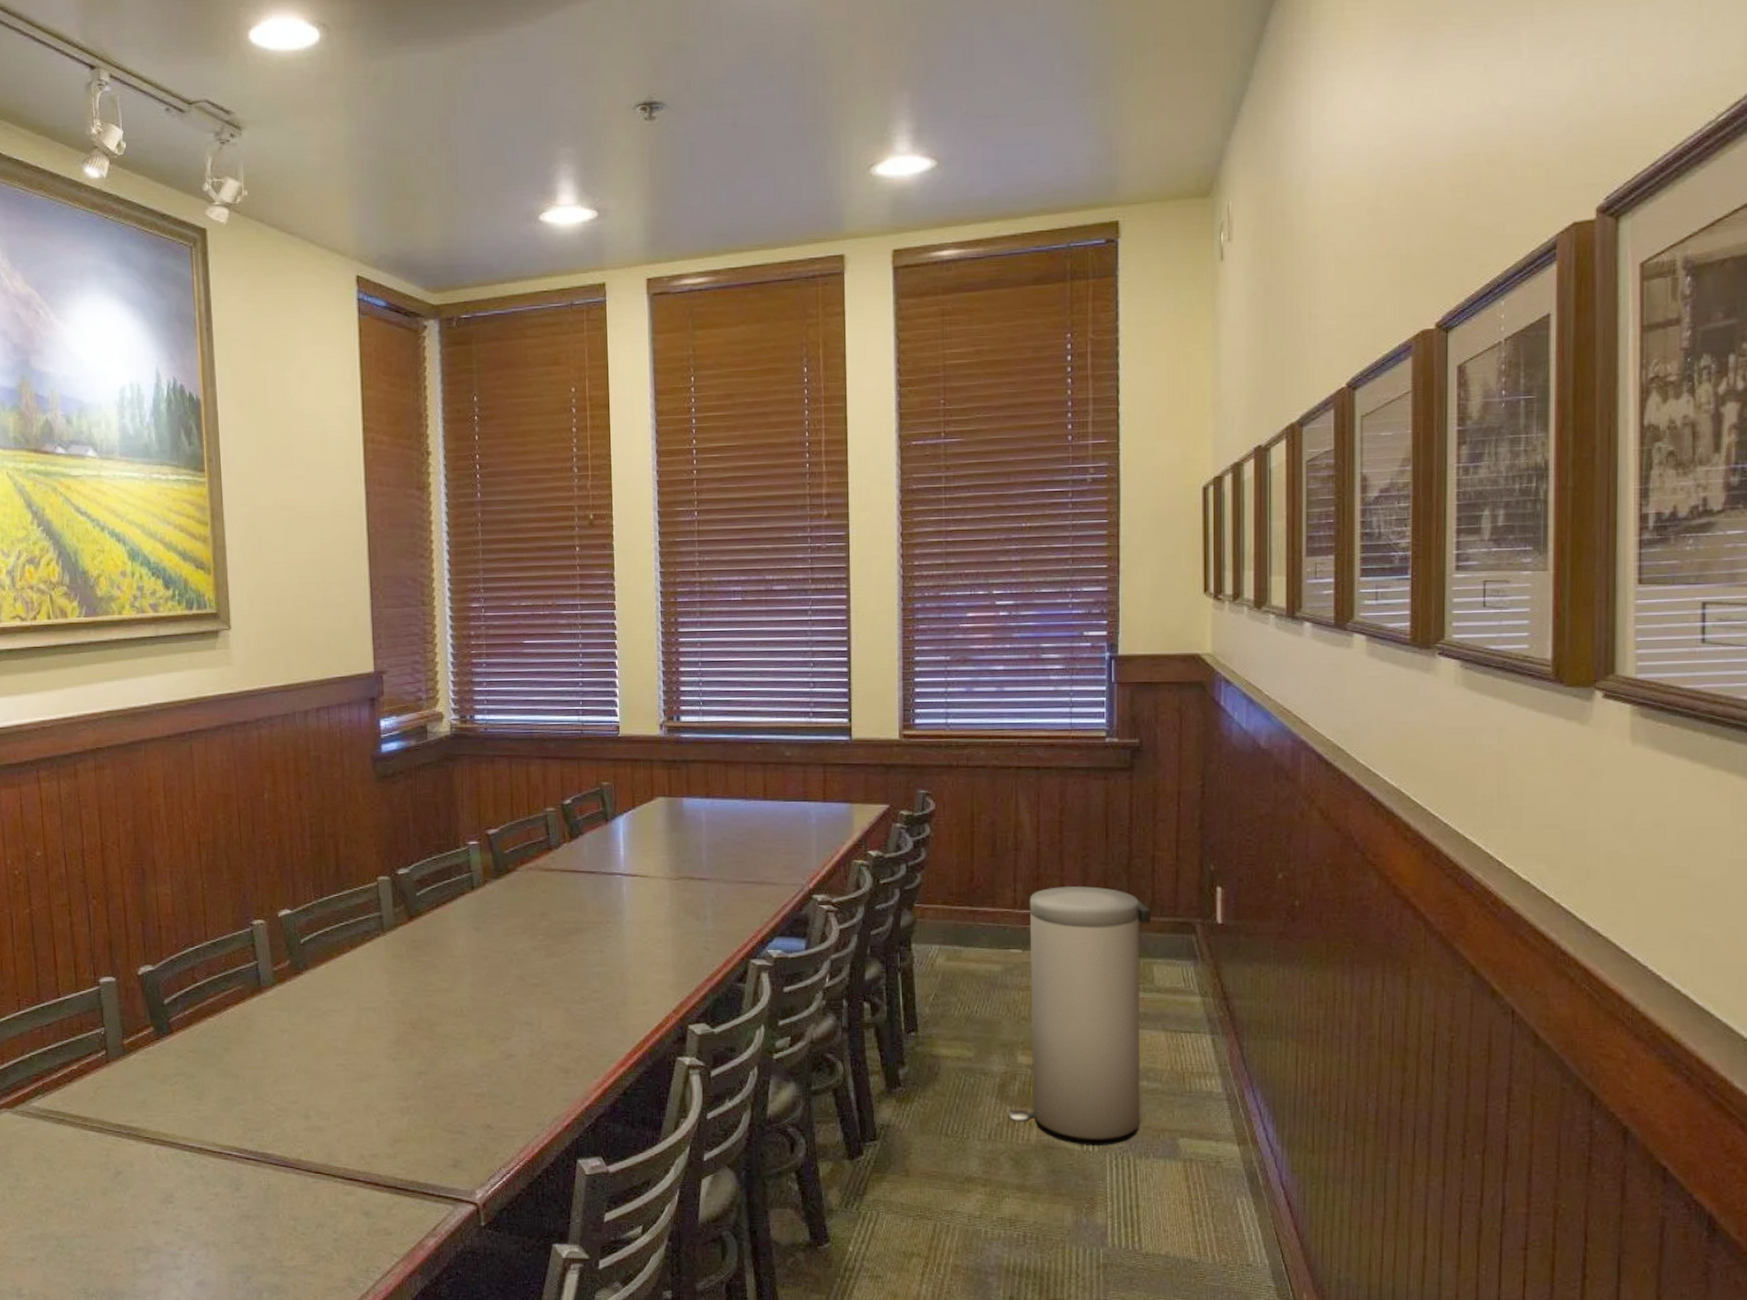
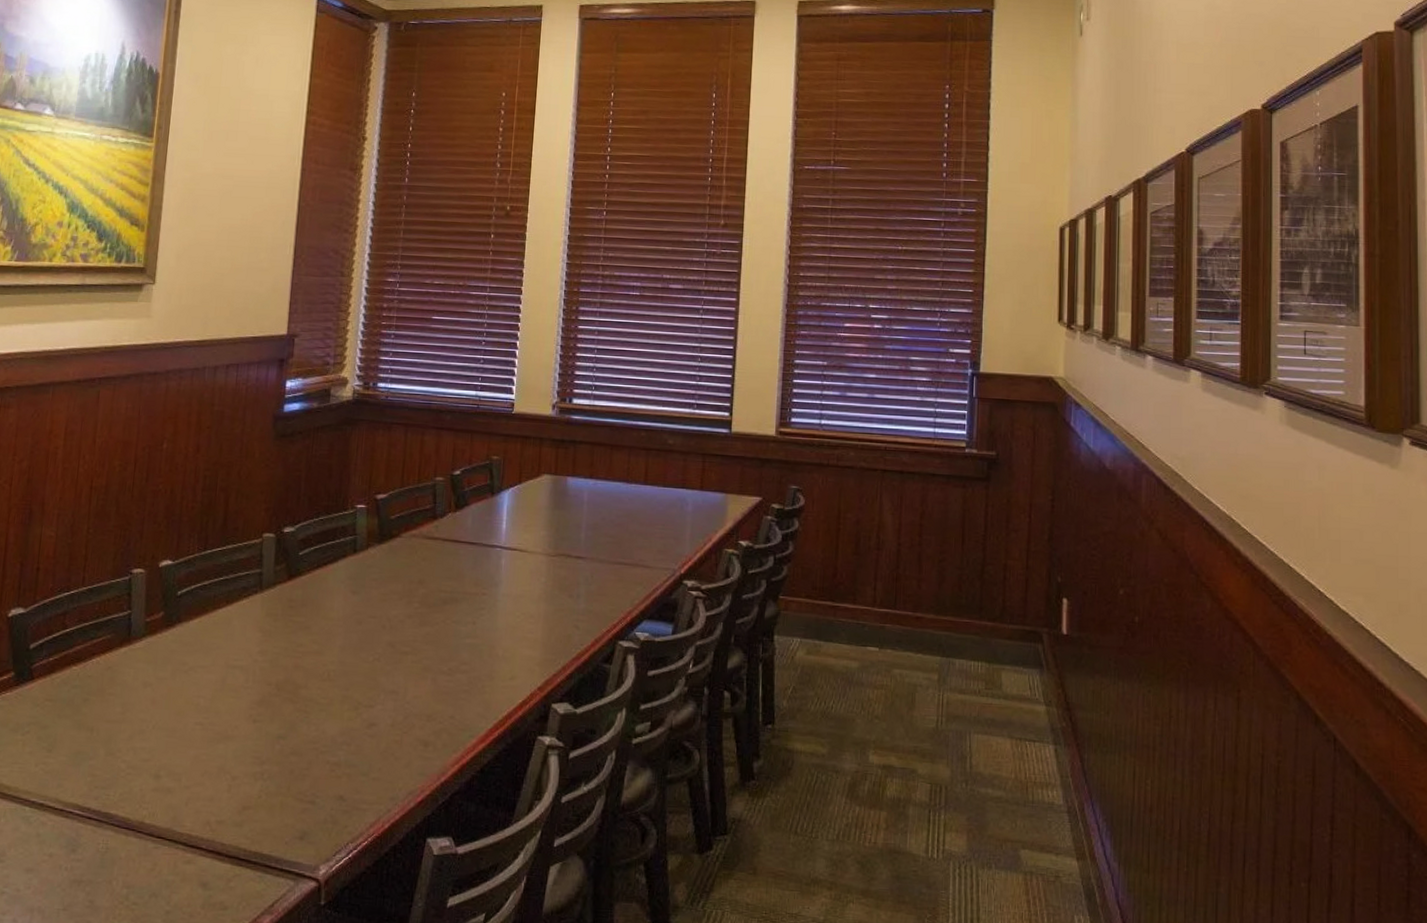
pedal bin: present [1007,886,1151,1145] -> none [856,588,1001,853]

